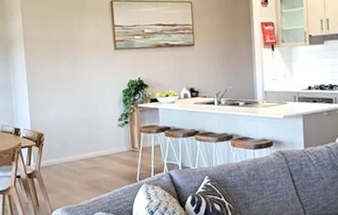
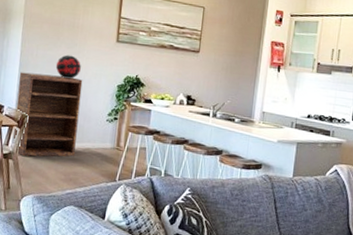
shelving unit: none [29,90,94,173] -> present [13,72,83,157]
decorative globe: none [61,70,86,93] -> present [55,55,81,79]

